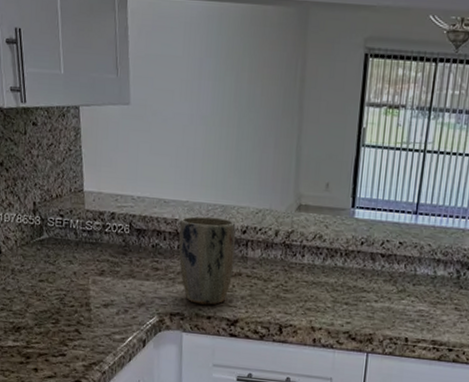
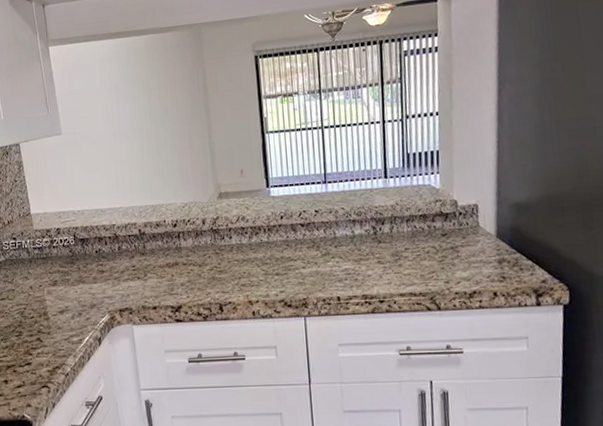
plant pot: present [179,216,236,305] -> none [118,216,171,297]

